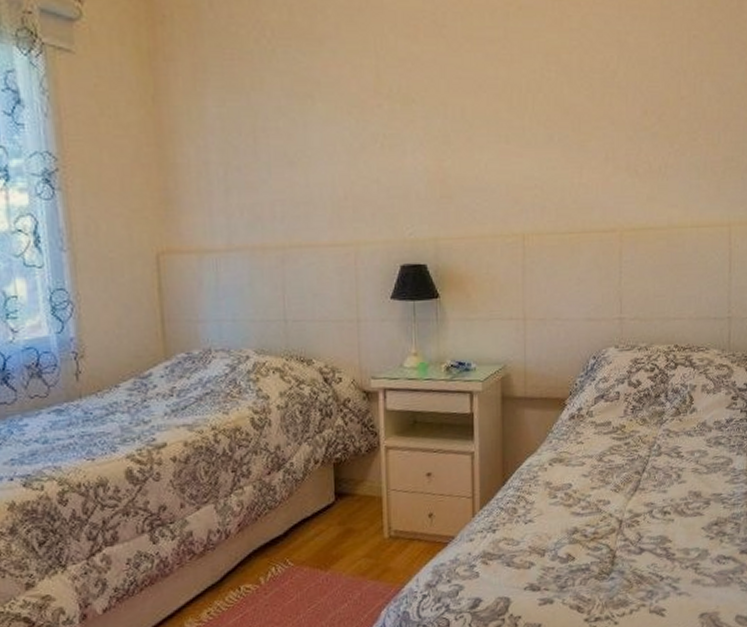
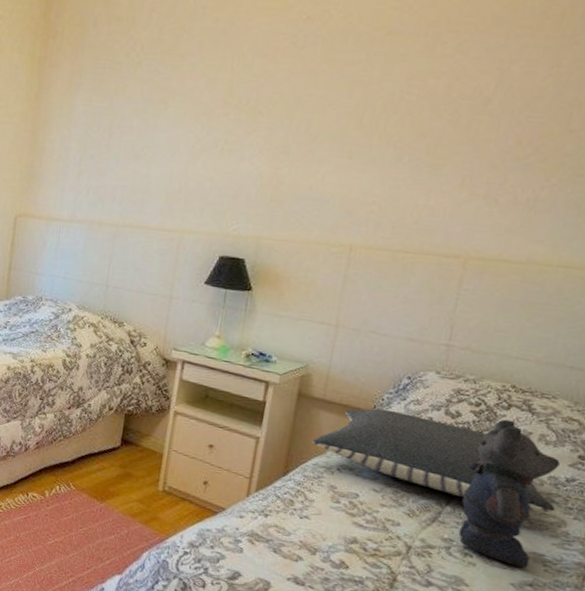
pillow: none [522,392,723,461] -> present [312,408,556,513]
bear: none [651,378,720,511] -> present [452,419,560,568]

